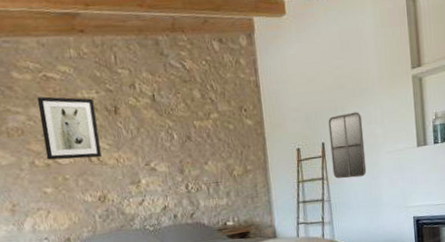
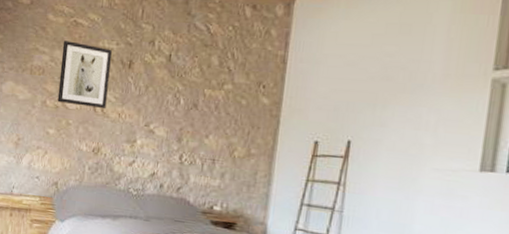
home mirror: present [328,112,367,179] -> none [353,111,409,193]

